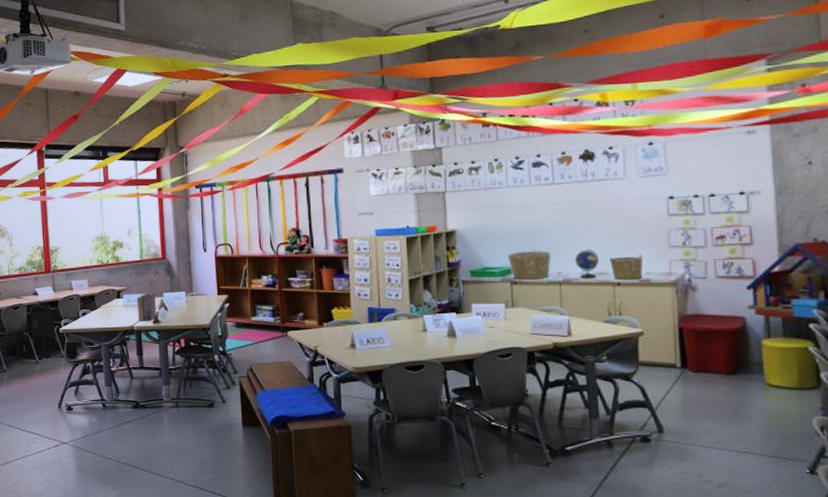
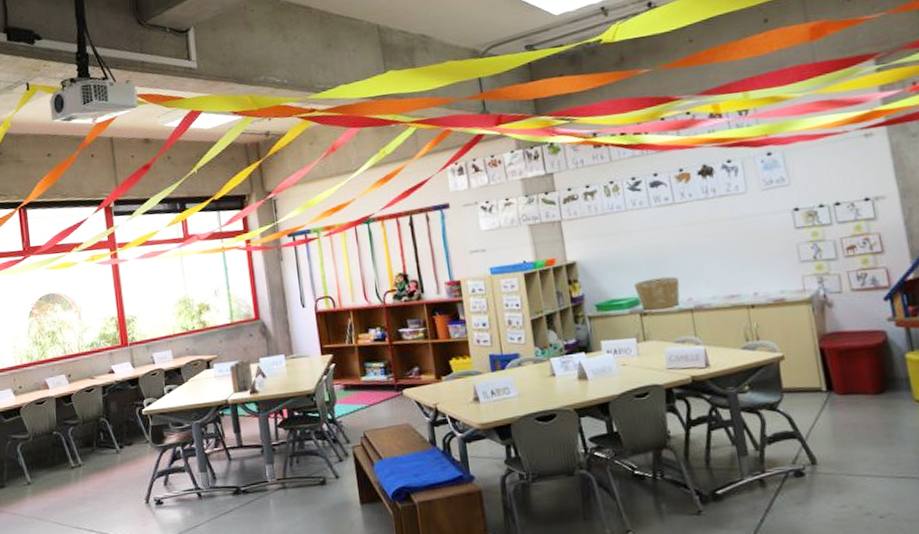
globe: present [575,248,599,279] -> none [704,270,730,304]
basket: present [610,254,644,281] -> none [740,272,777,302]

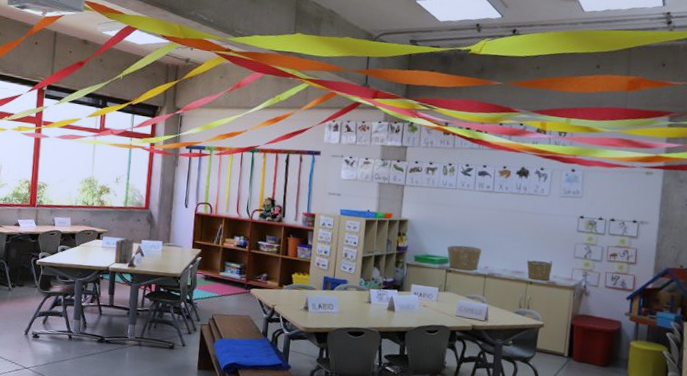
basket: none [740,272,777,302] -> present [527,260,553,281]

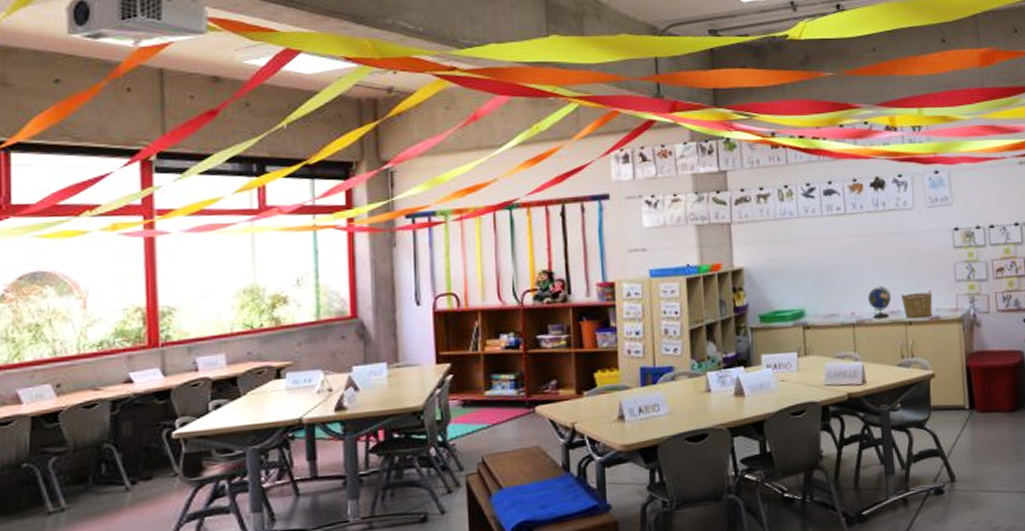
books: present [114,237,134,264] -> none [308,366,342,410]
basket: present [447,245,481,271] -> none [799,289,844,324]
globe: none [500,250,519,276] -> present [868,285,891,319]

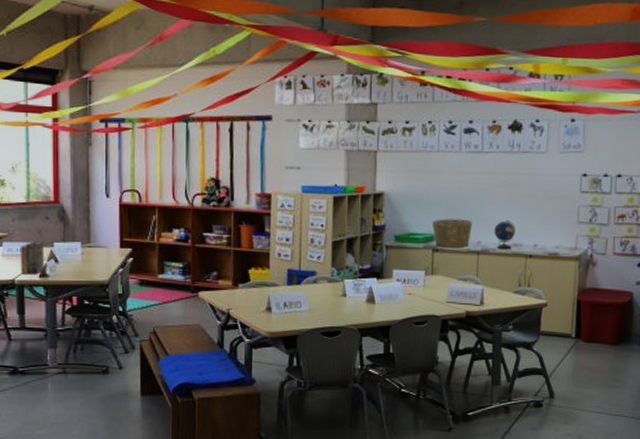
books: none [308,366,342,410] -> present [20,241,45,275]
basket: none [799,289,844,324] -> present [432,219,472,249]
basket: present [901,290,933,319] -> none [525,228,555,253]

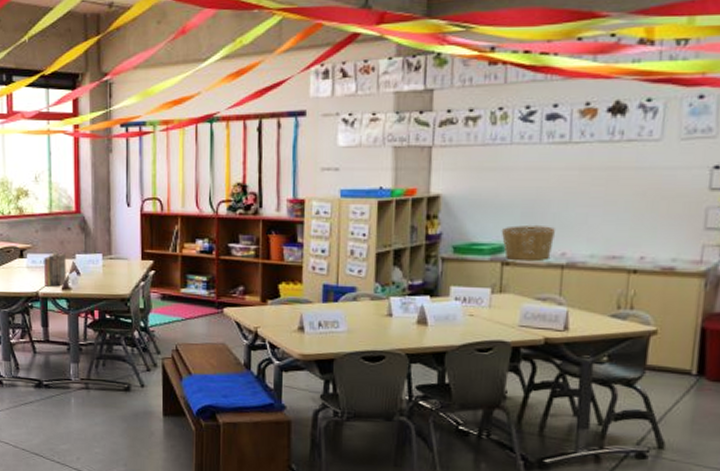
globe: present [494,219,516,250] -> none [584,225,615,263]

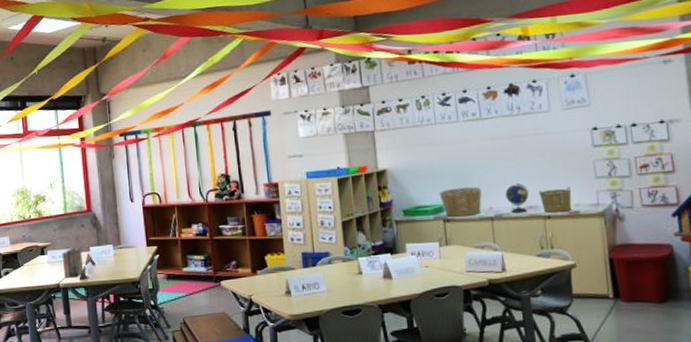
globe: none [584,225,615,263] -> present [505,182,529,214]
basket: none [628,236,671,268] -> present [539,186,572,214]

